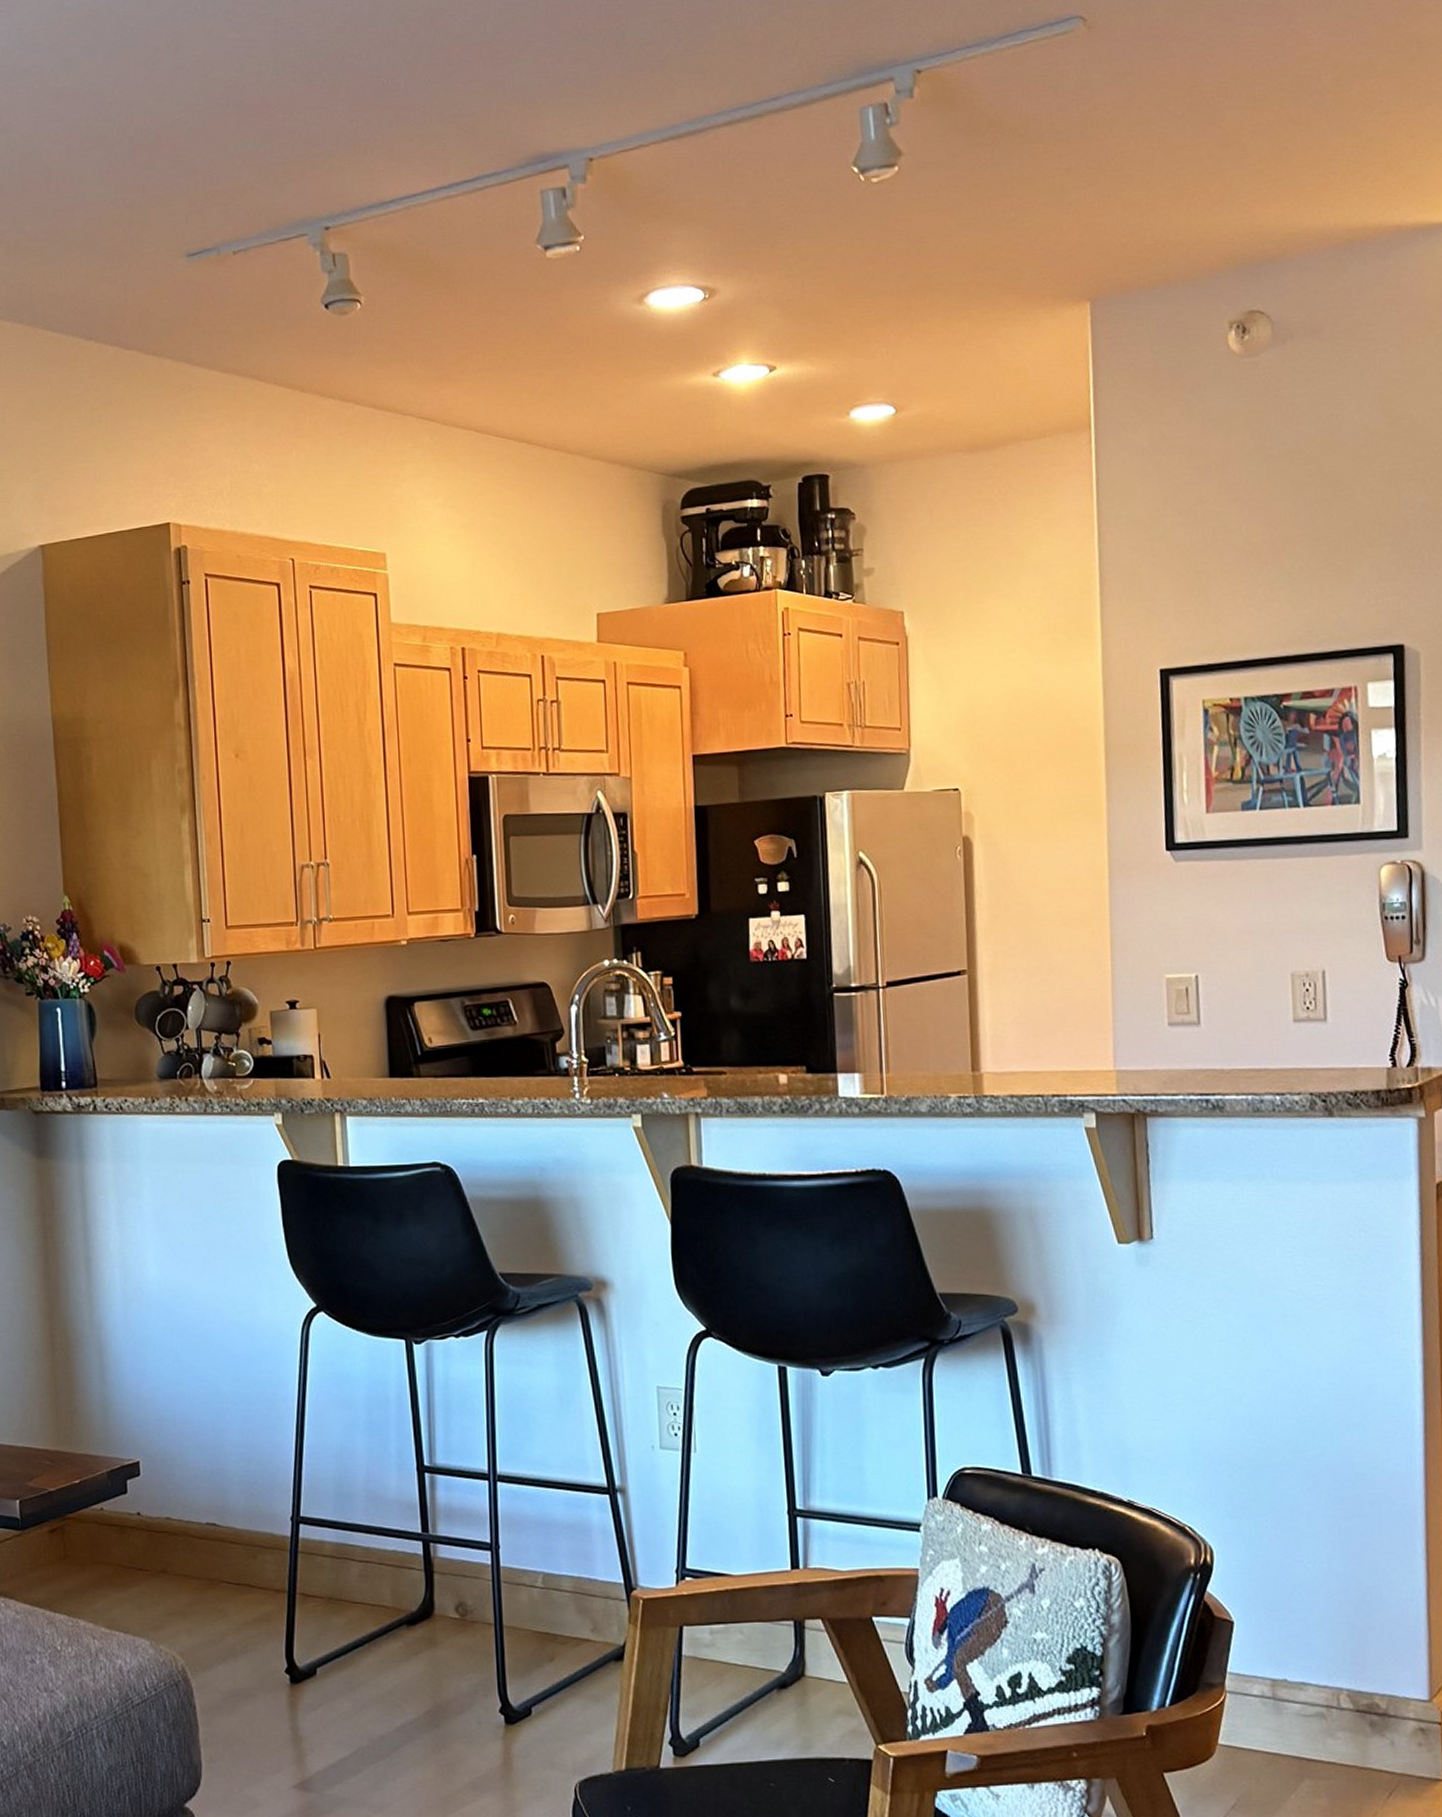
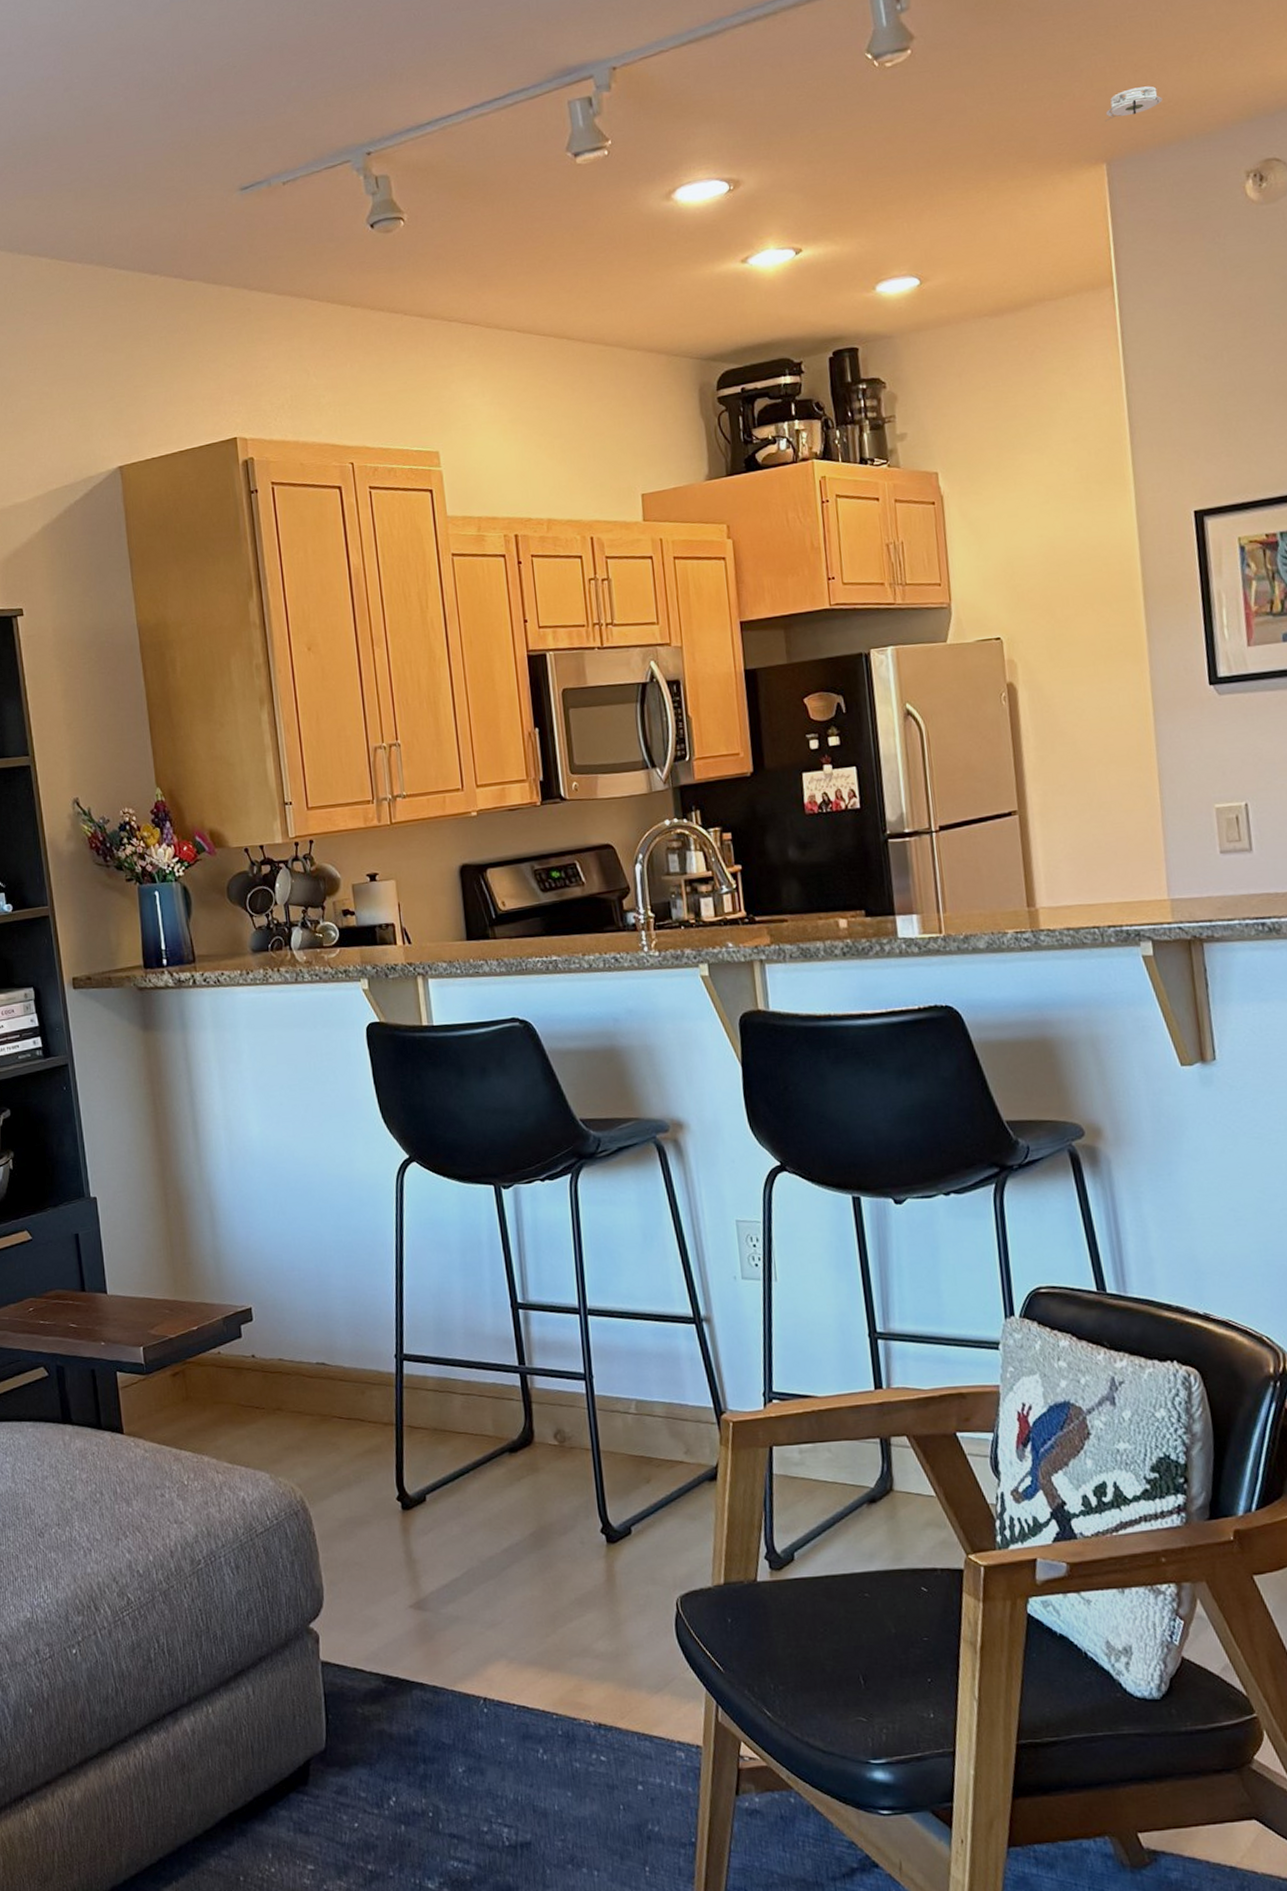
smoke detector: none [1091,225,1150,259] -> present [1105,86,1163,122]

